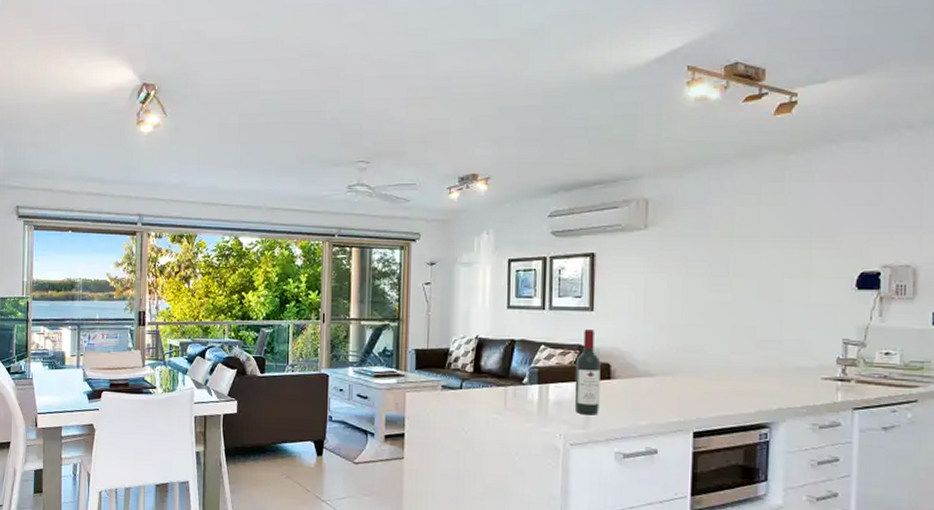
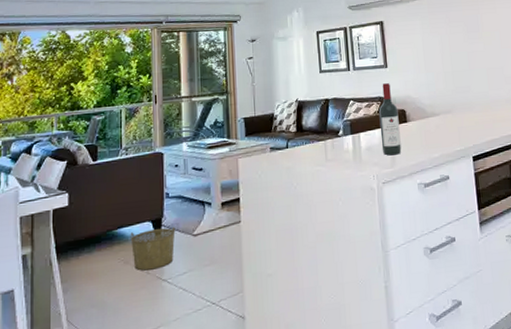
basket: none [293,449,337,489] -> present [130,227,176,271]

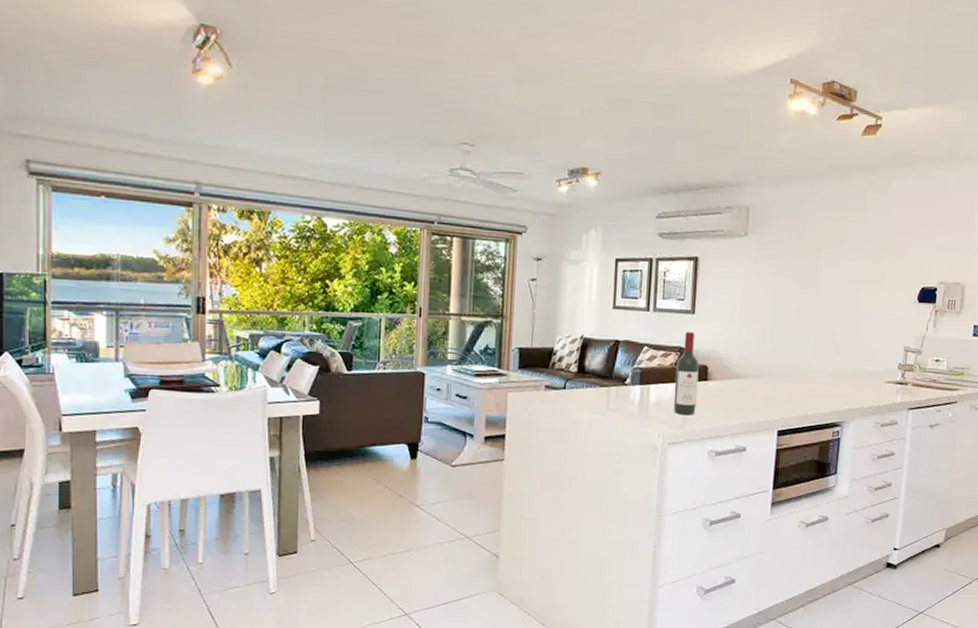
basket: present [130,227,176,271] -> none [383,452,433,494]

